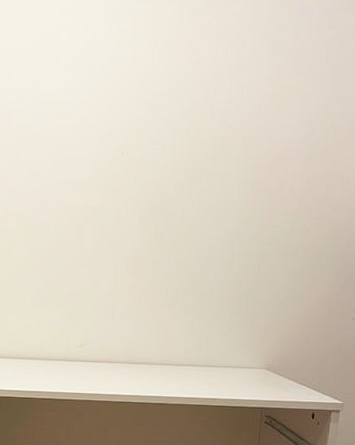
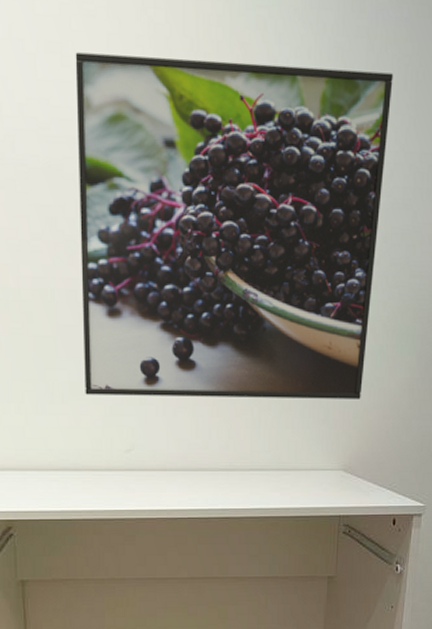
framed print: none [50,53,317,310] -> present [75,52,394,399]

